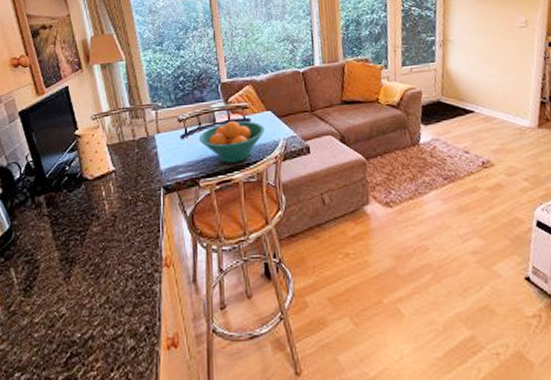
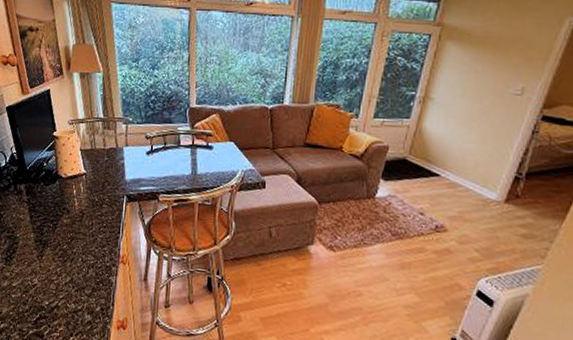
fruit bowl: present [199,120,265,163] -> none [163,146,225,185]

